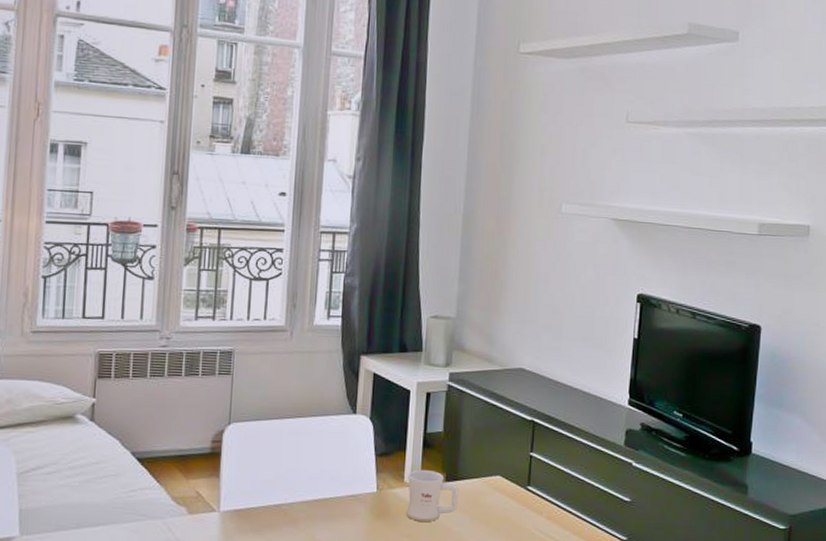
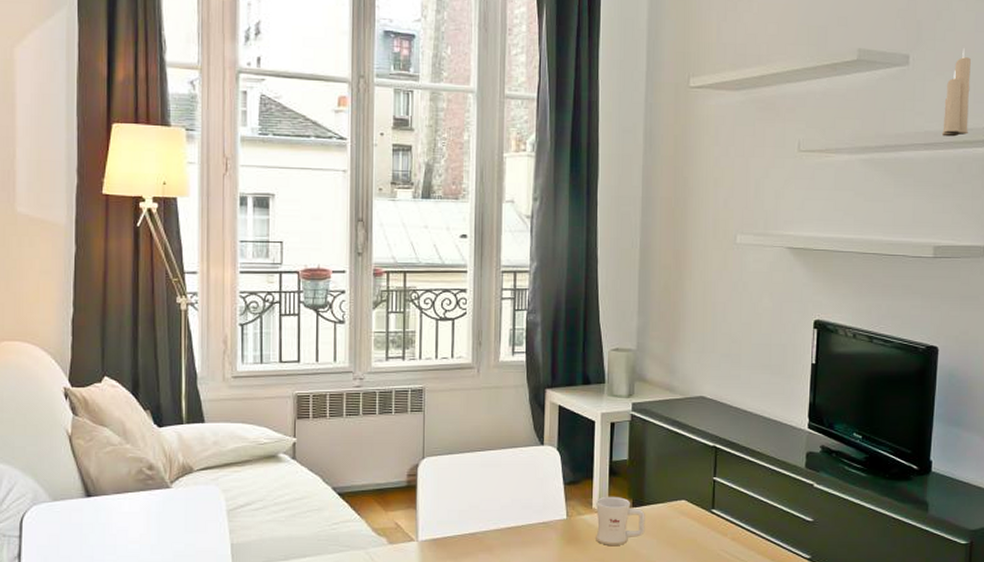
candle: none [770,28,799,115] -> present [942,48,971,137]

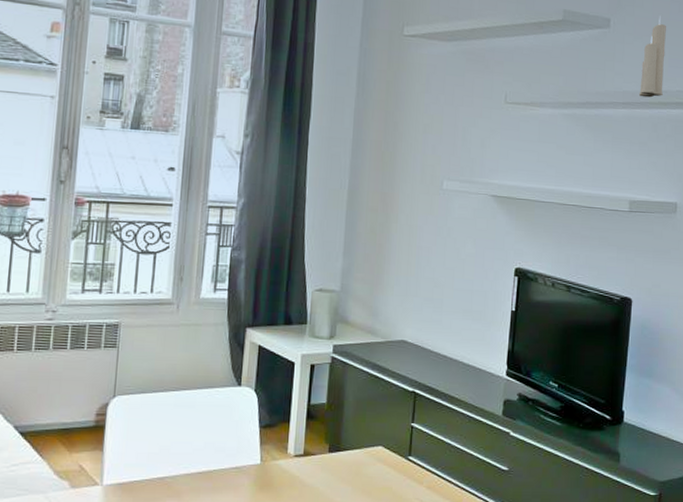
mug: present [596,496,645,545] -> none [289,440,341,492]

